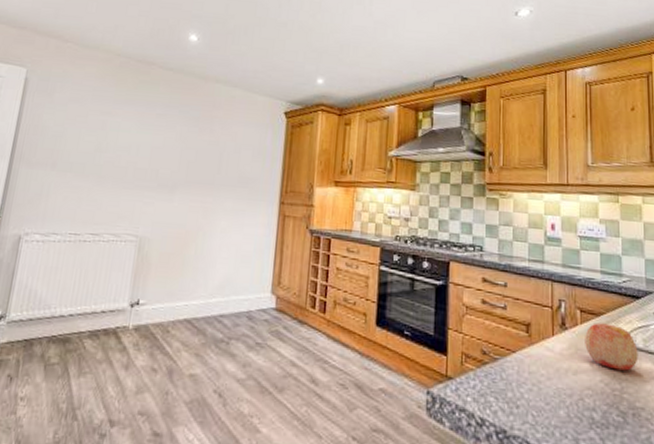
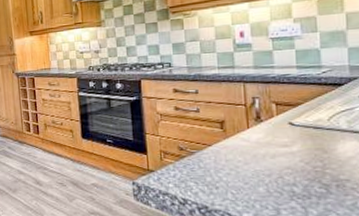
apple: present [585,323,638,371] -> none [282,112,342,150]

